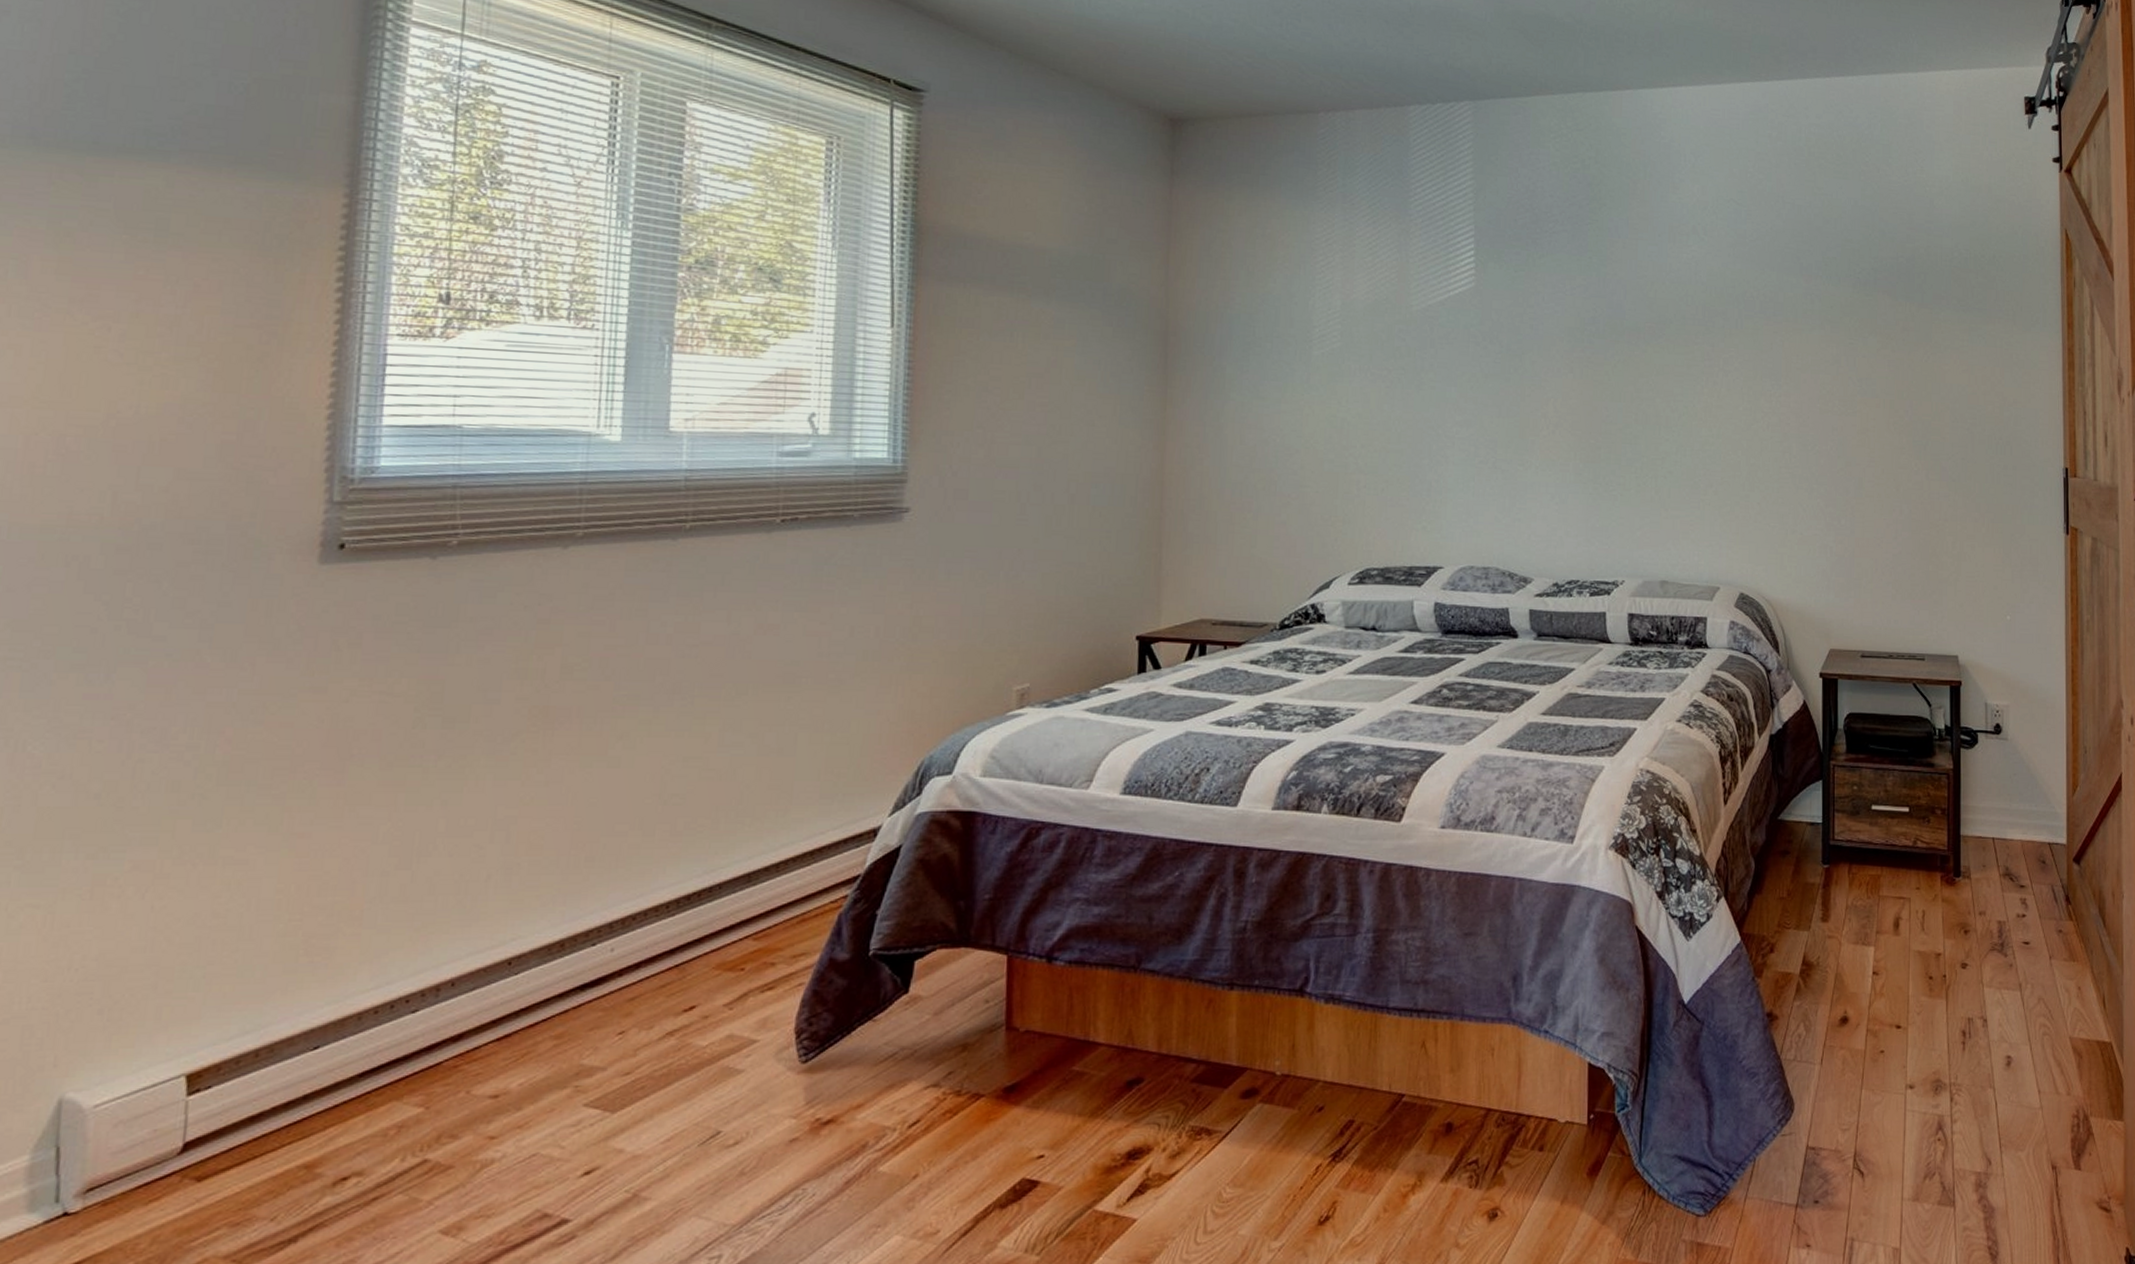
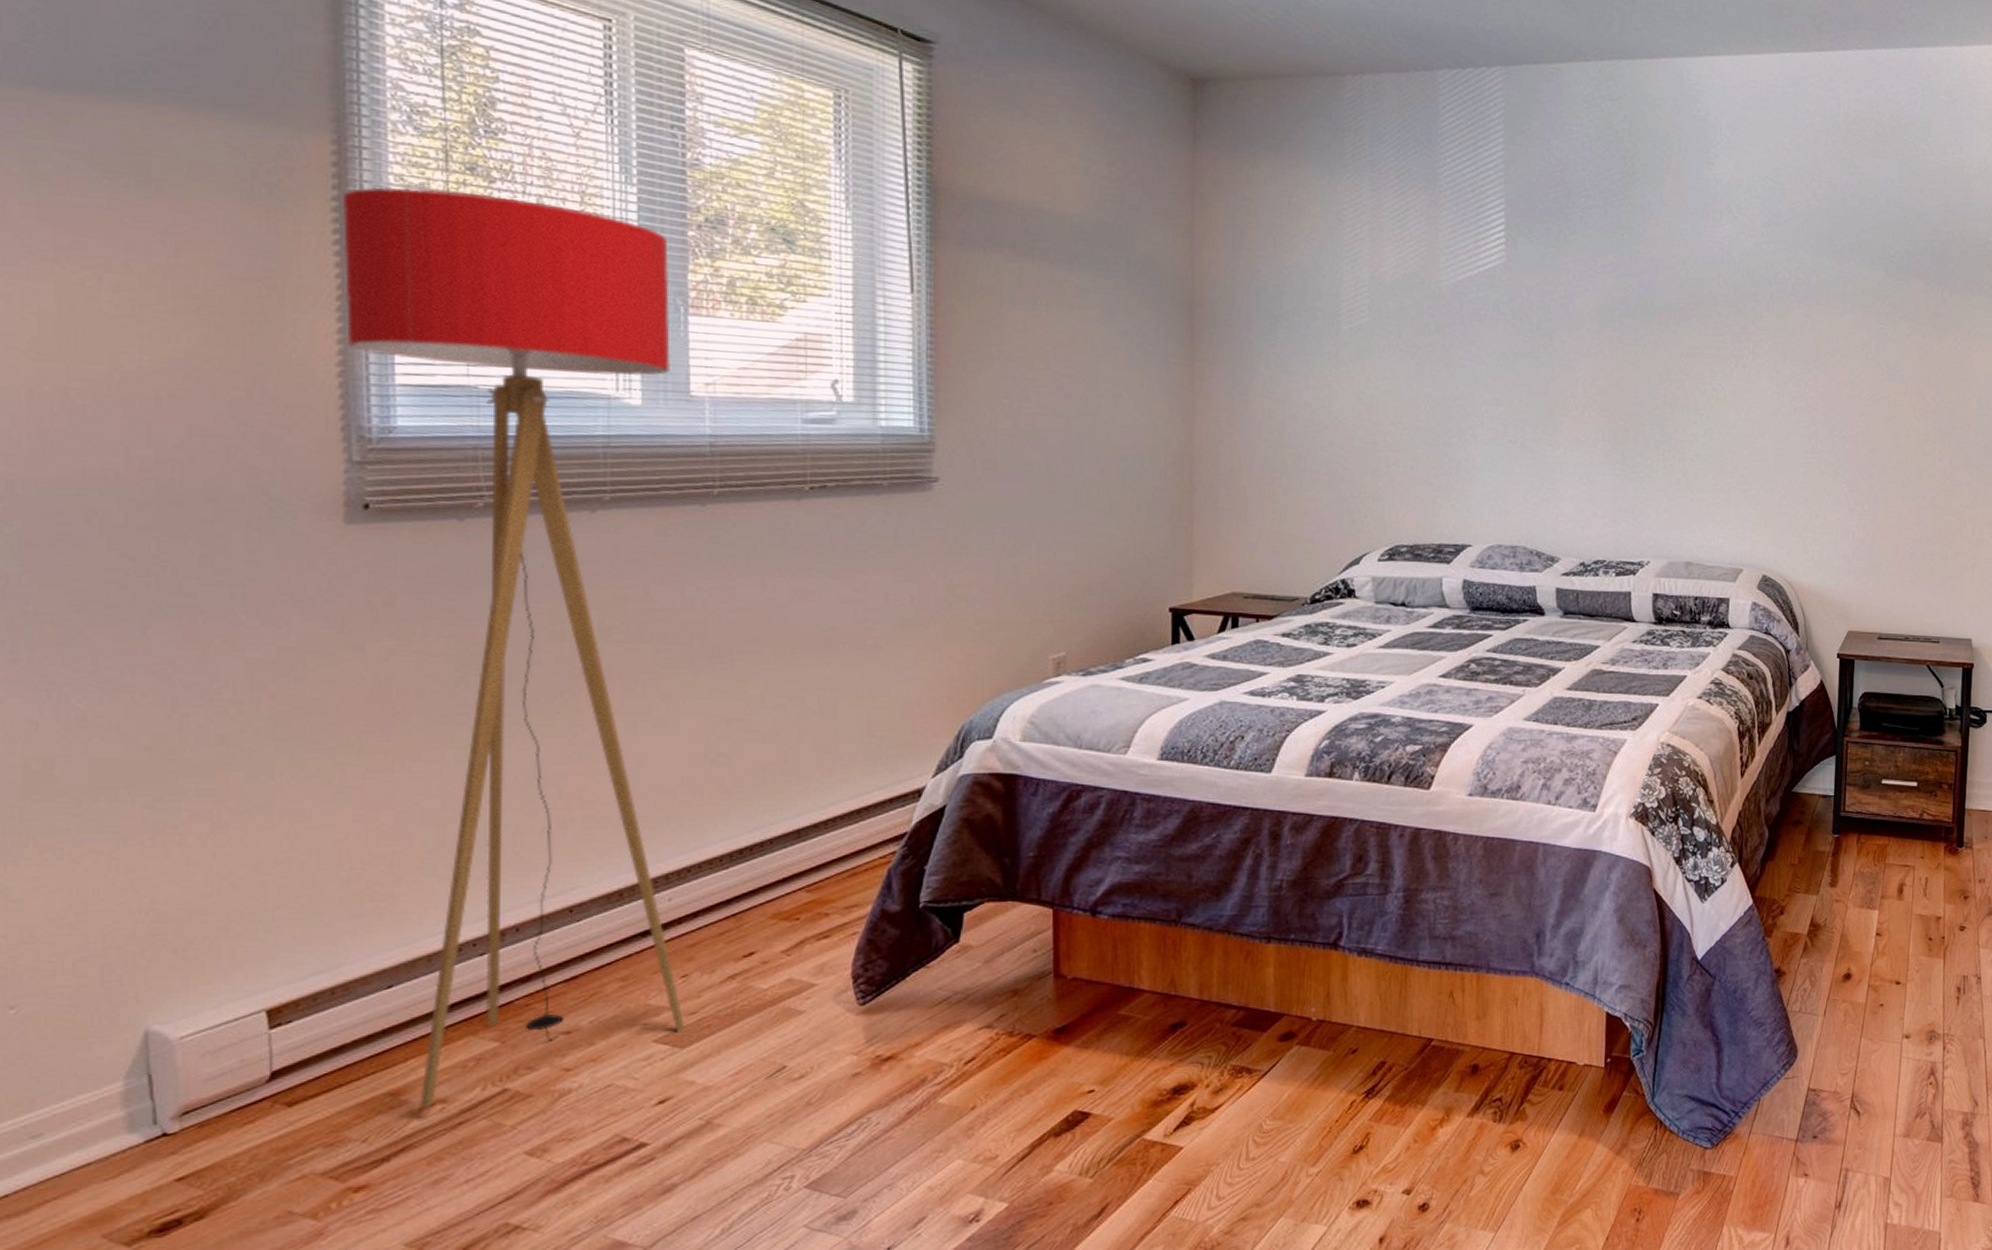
floor lamp: none [334,236,658,1183] -> present [341,186,685,1109]

